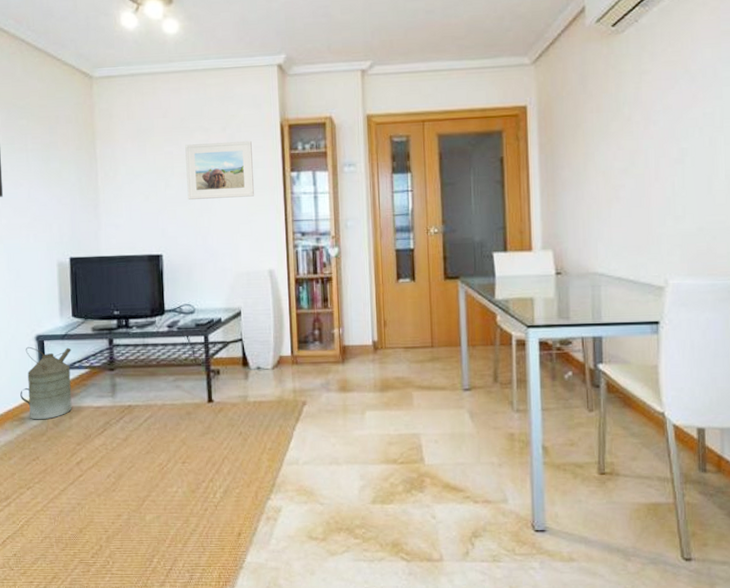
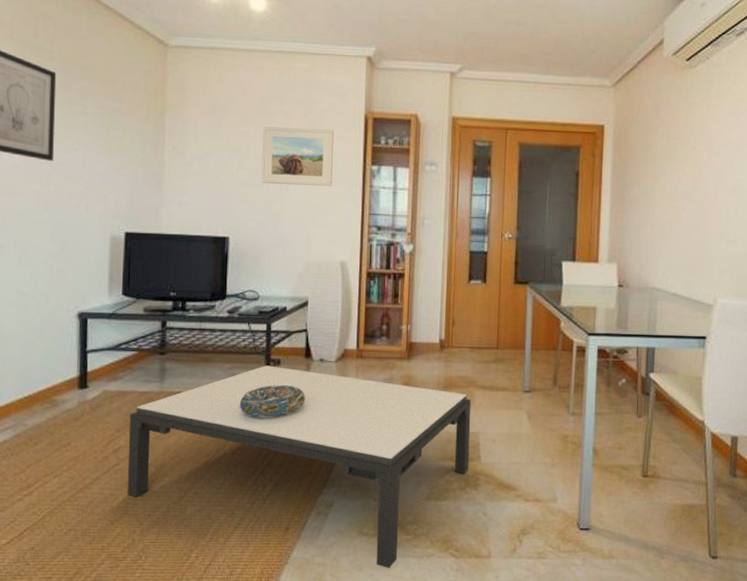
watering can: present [20,346,72,420] -> none [54,324,118,403]
coffee table: none [87,376,413,572] -> present [127,365,472,568]
decorative bowl: none [185,394,247,428] -> present [239,384,306,419]

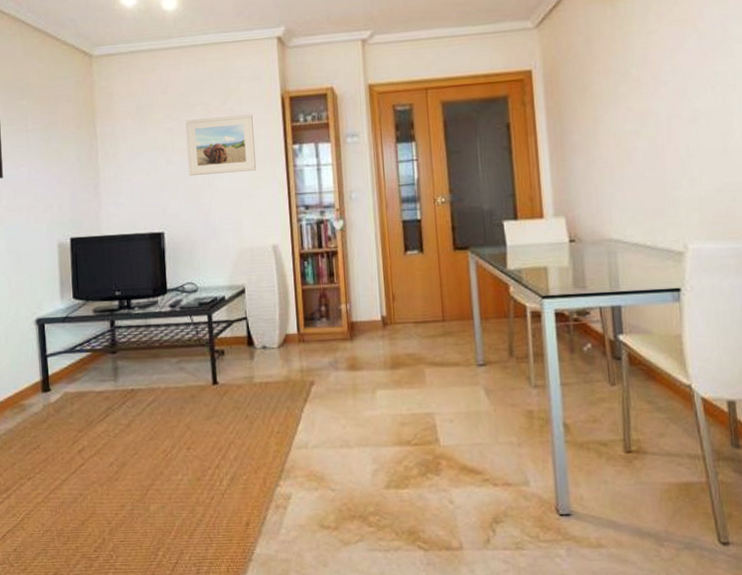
coffee table: present [127,365,472,568] -> none [89,356,428,563]
decorative bowl: present [239,384,306,419] -> none [189,375,253,411]

